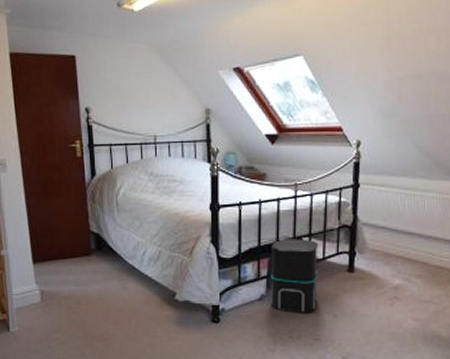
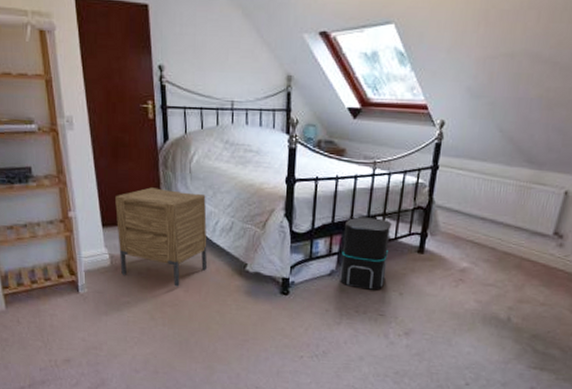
nightstand: none [46,222,136,320] -> present [115,187,207,287]

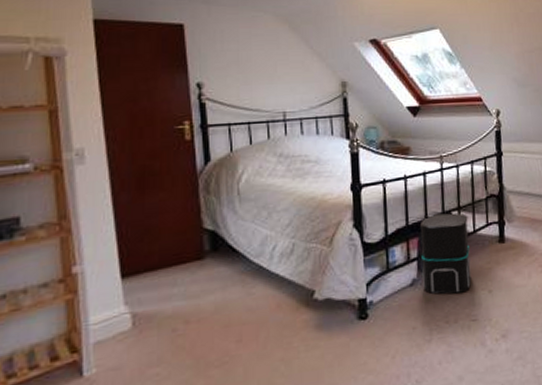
nightstand: present [115,187,207,287] -> none [140,216,264,339]

